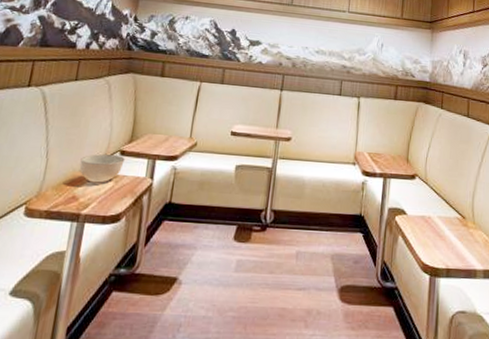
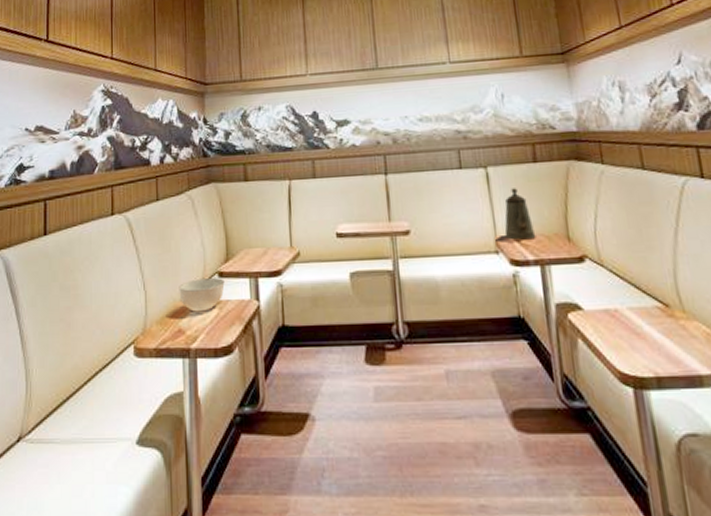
coffee pot: none [362,116,385,157] -> present [504,188,536,240]

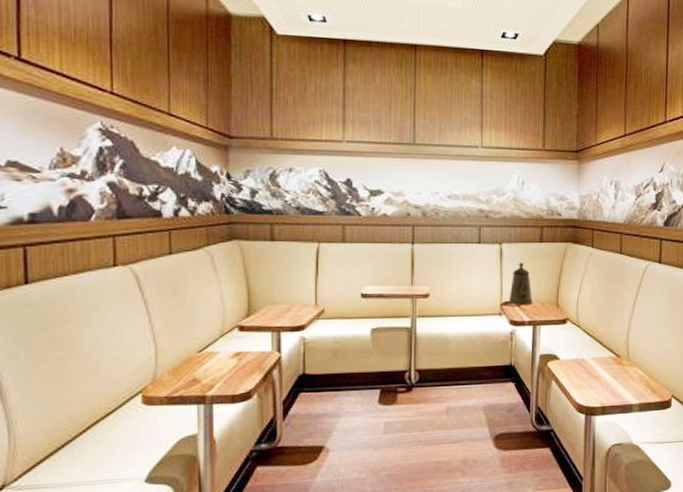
bowl: present [179,278,225,312] -> none [194,332,245,363]

